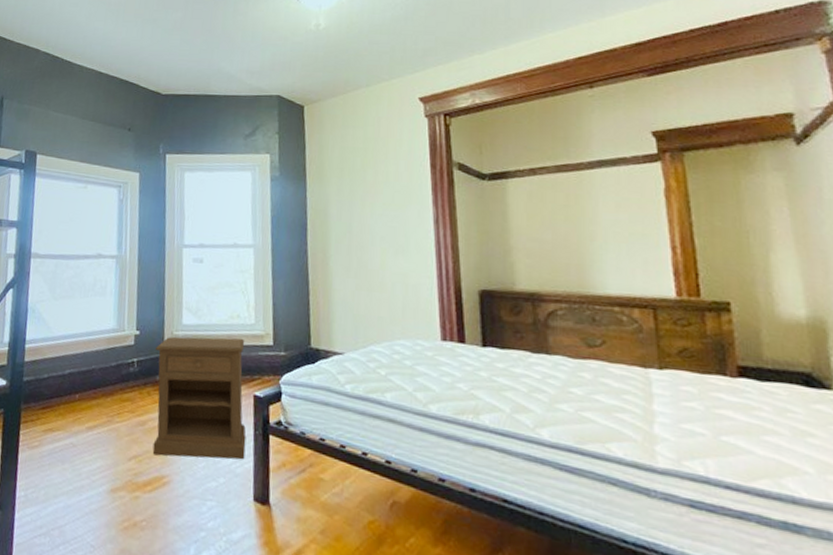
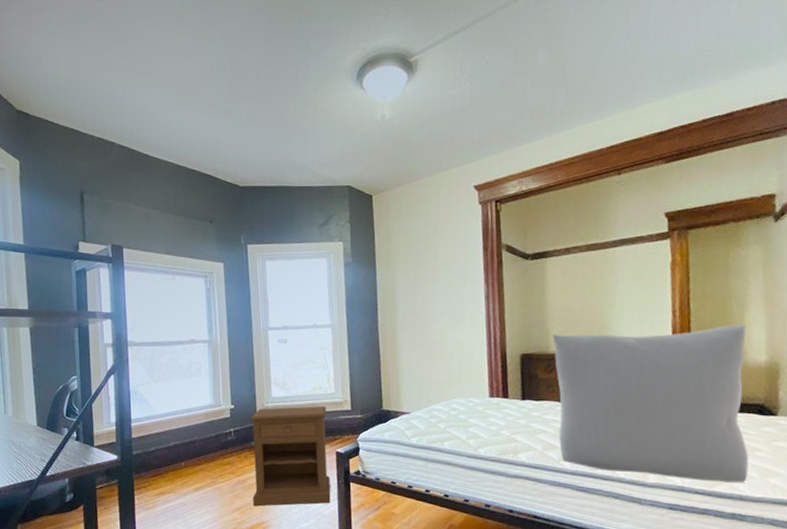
pillow: none [518,267,800,480] -> present [552,325,749,483]

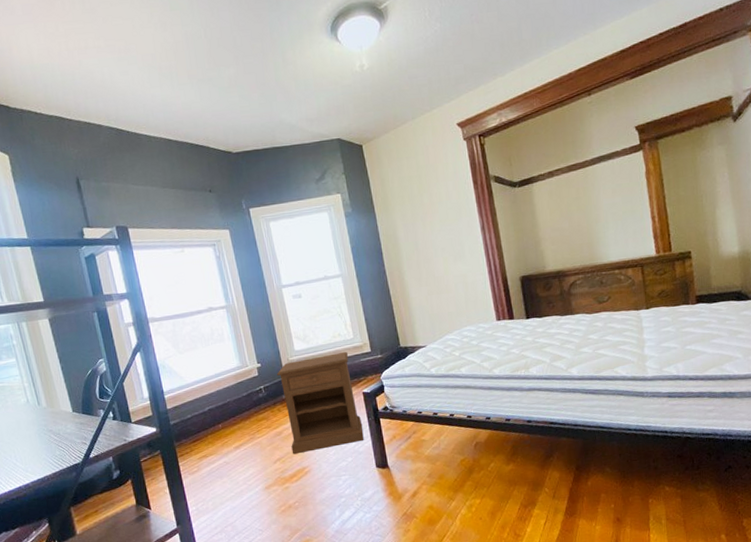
pillow: present [552,325,749,483] -> none [547,221,734,372]

